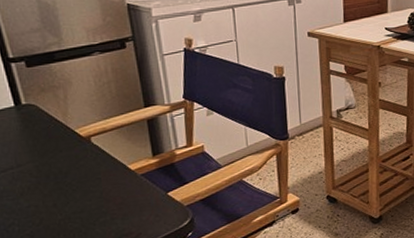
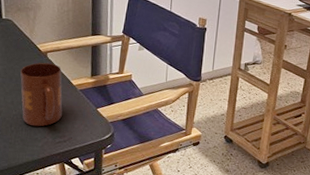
mug: none [59,148,124,229] -> present [20,62,63,127]

